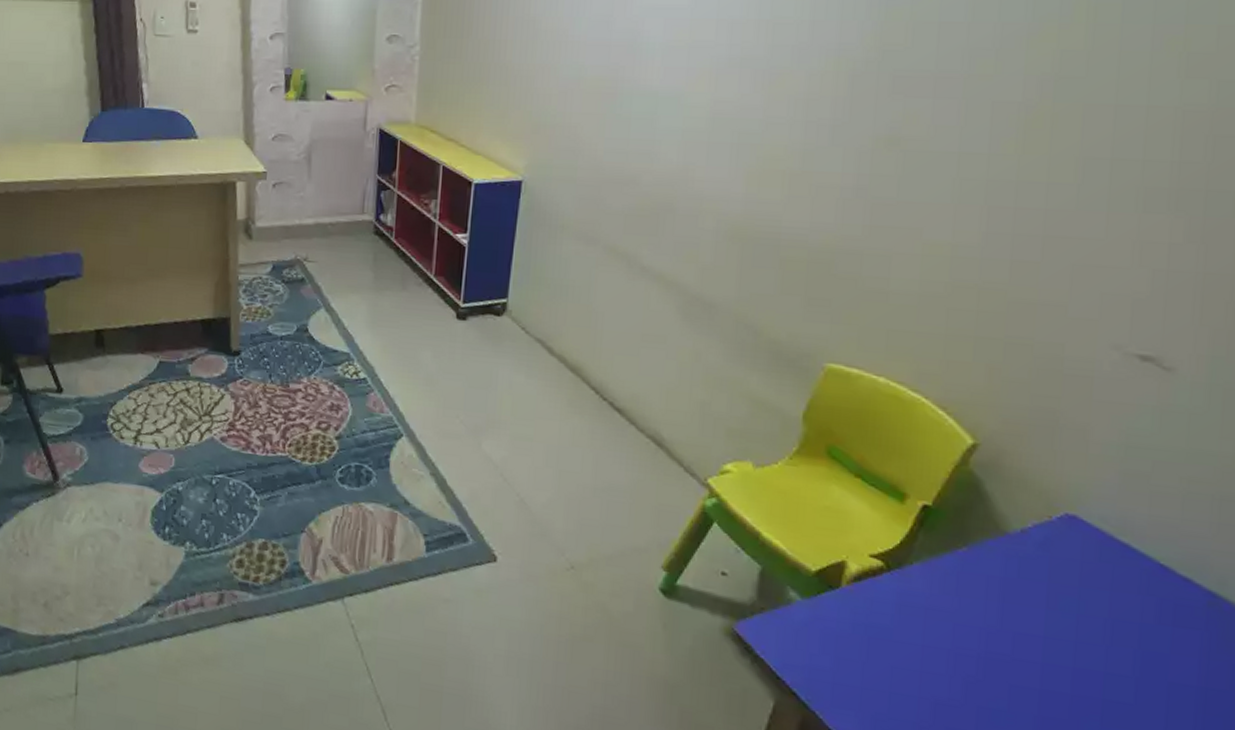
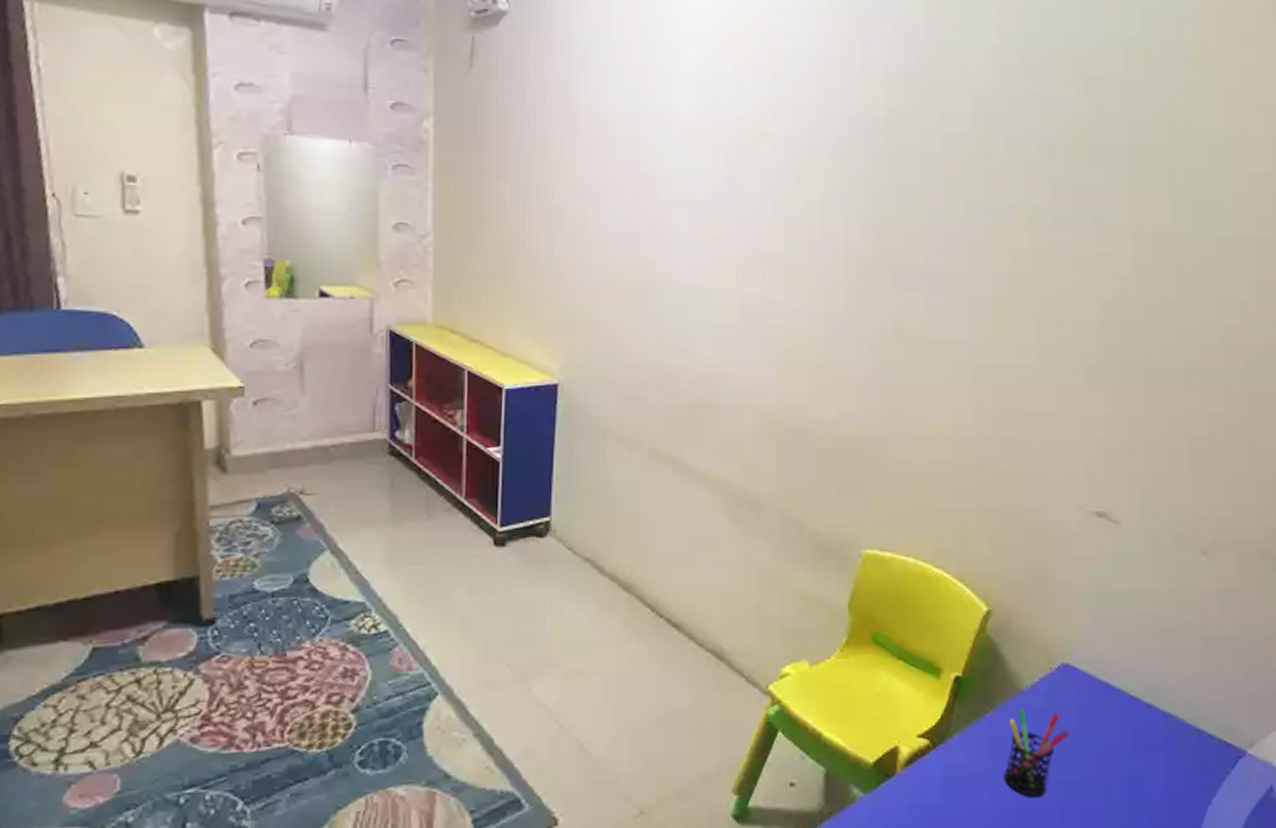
pen holder: none [974,552,1069,646] -> present [1005,709,1071,797]

